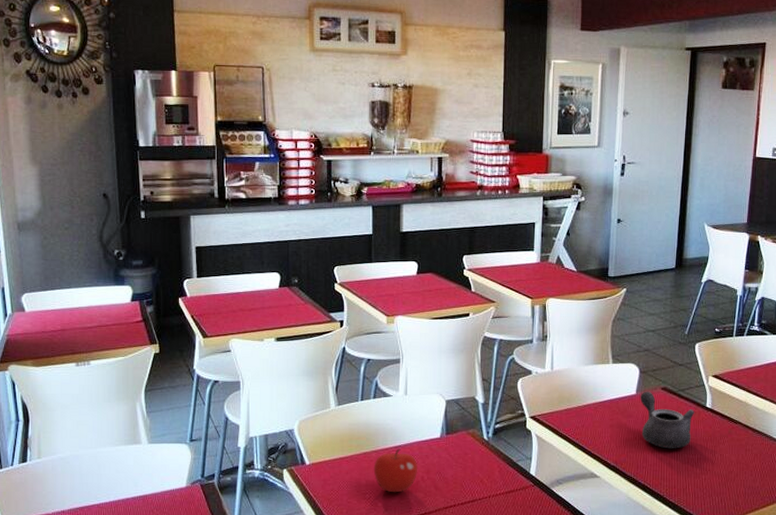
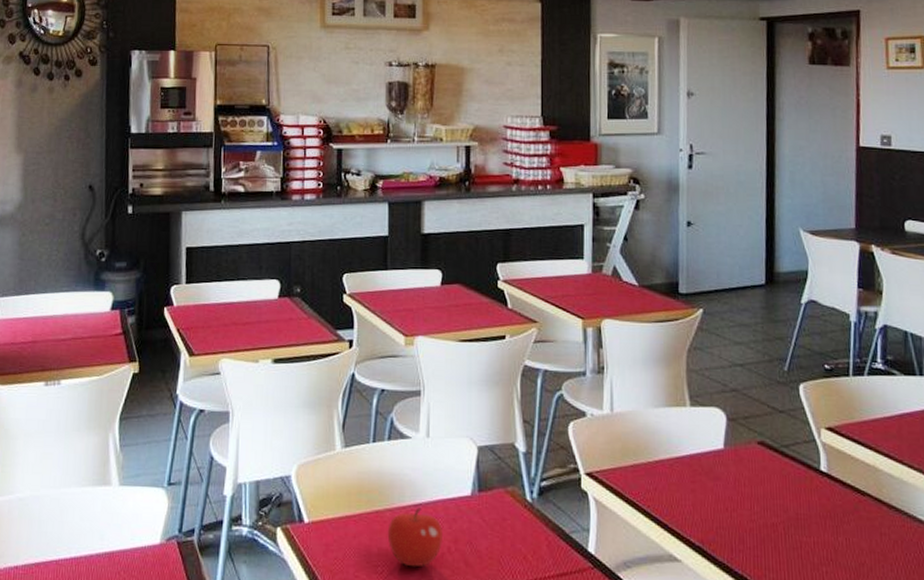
teapot: present [640,391,695,449] -> none [729,445,806,527]

